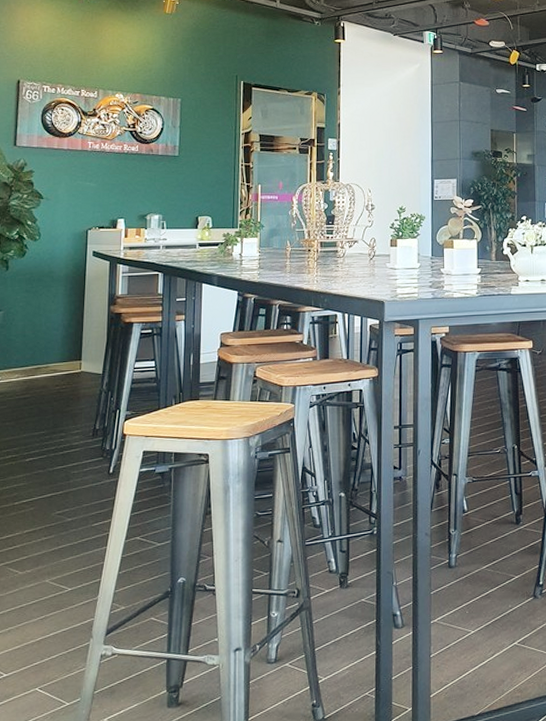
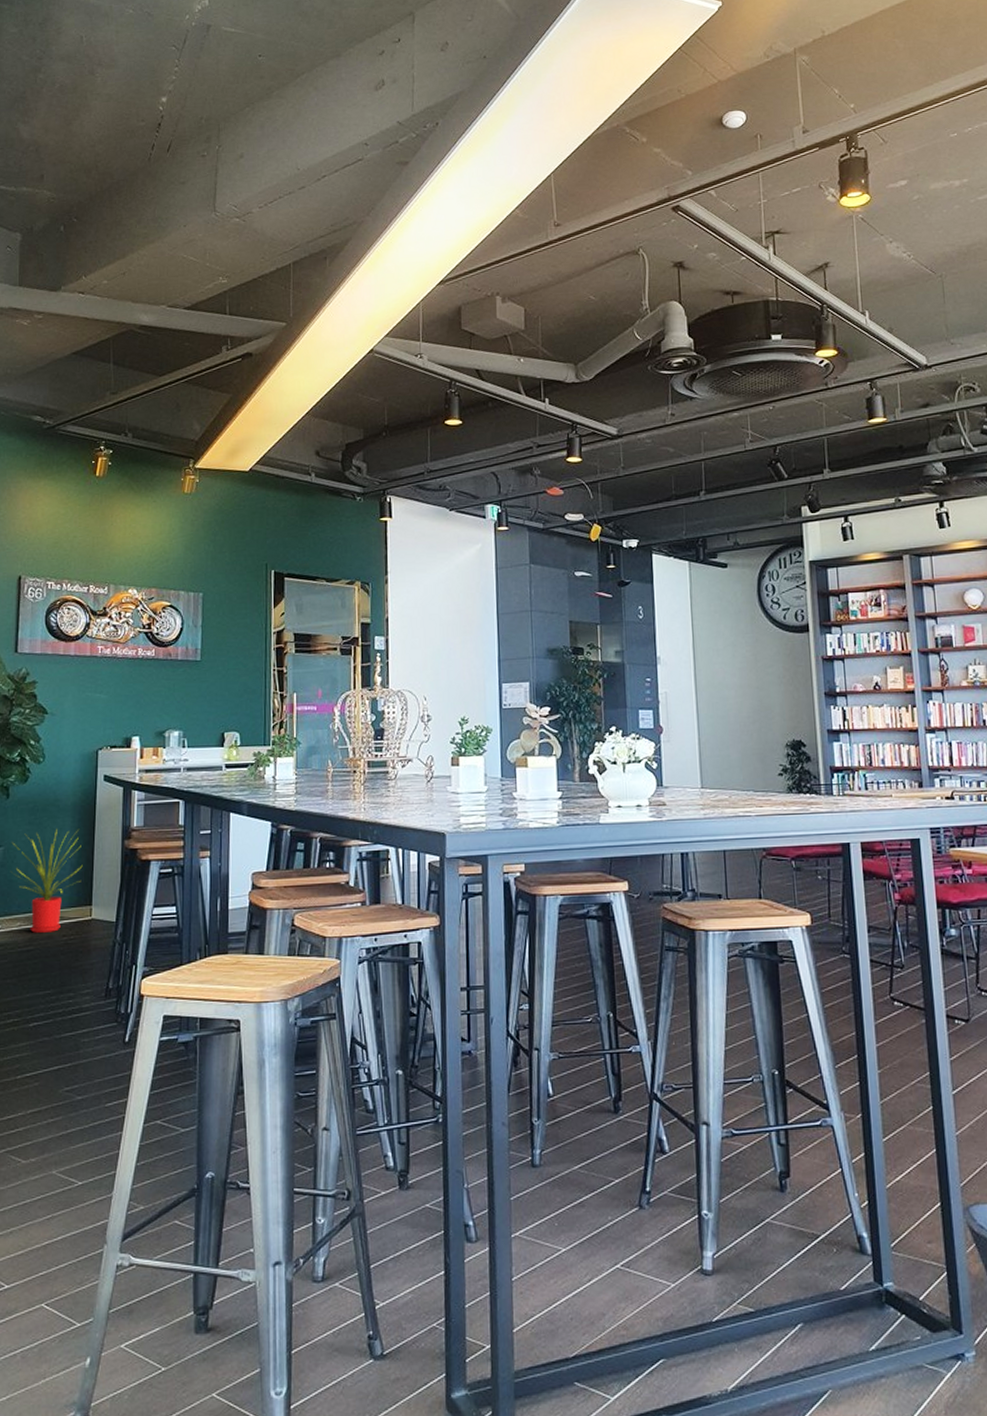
house plant: none [11,295,74,383] -> present [12,828,83,933]

